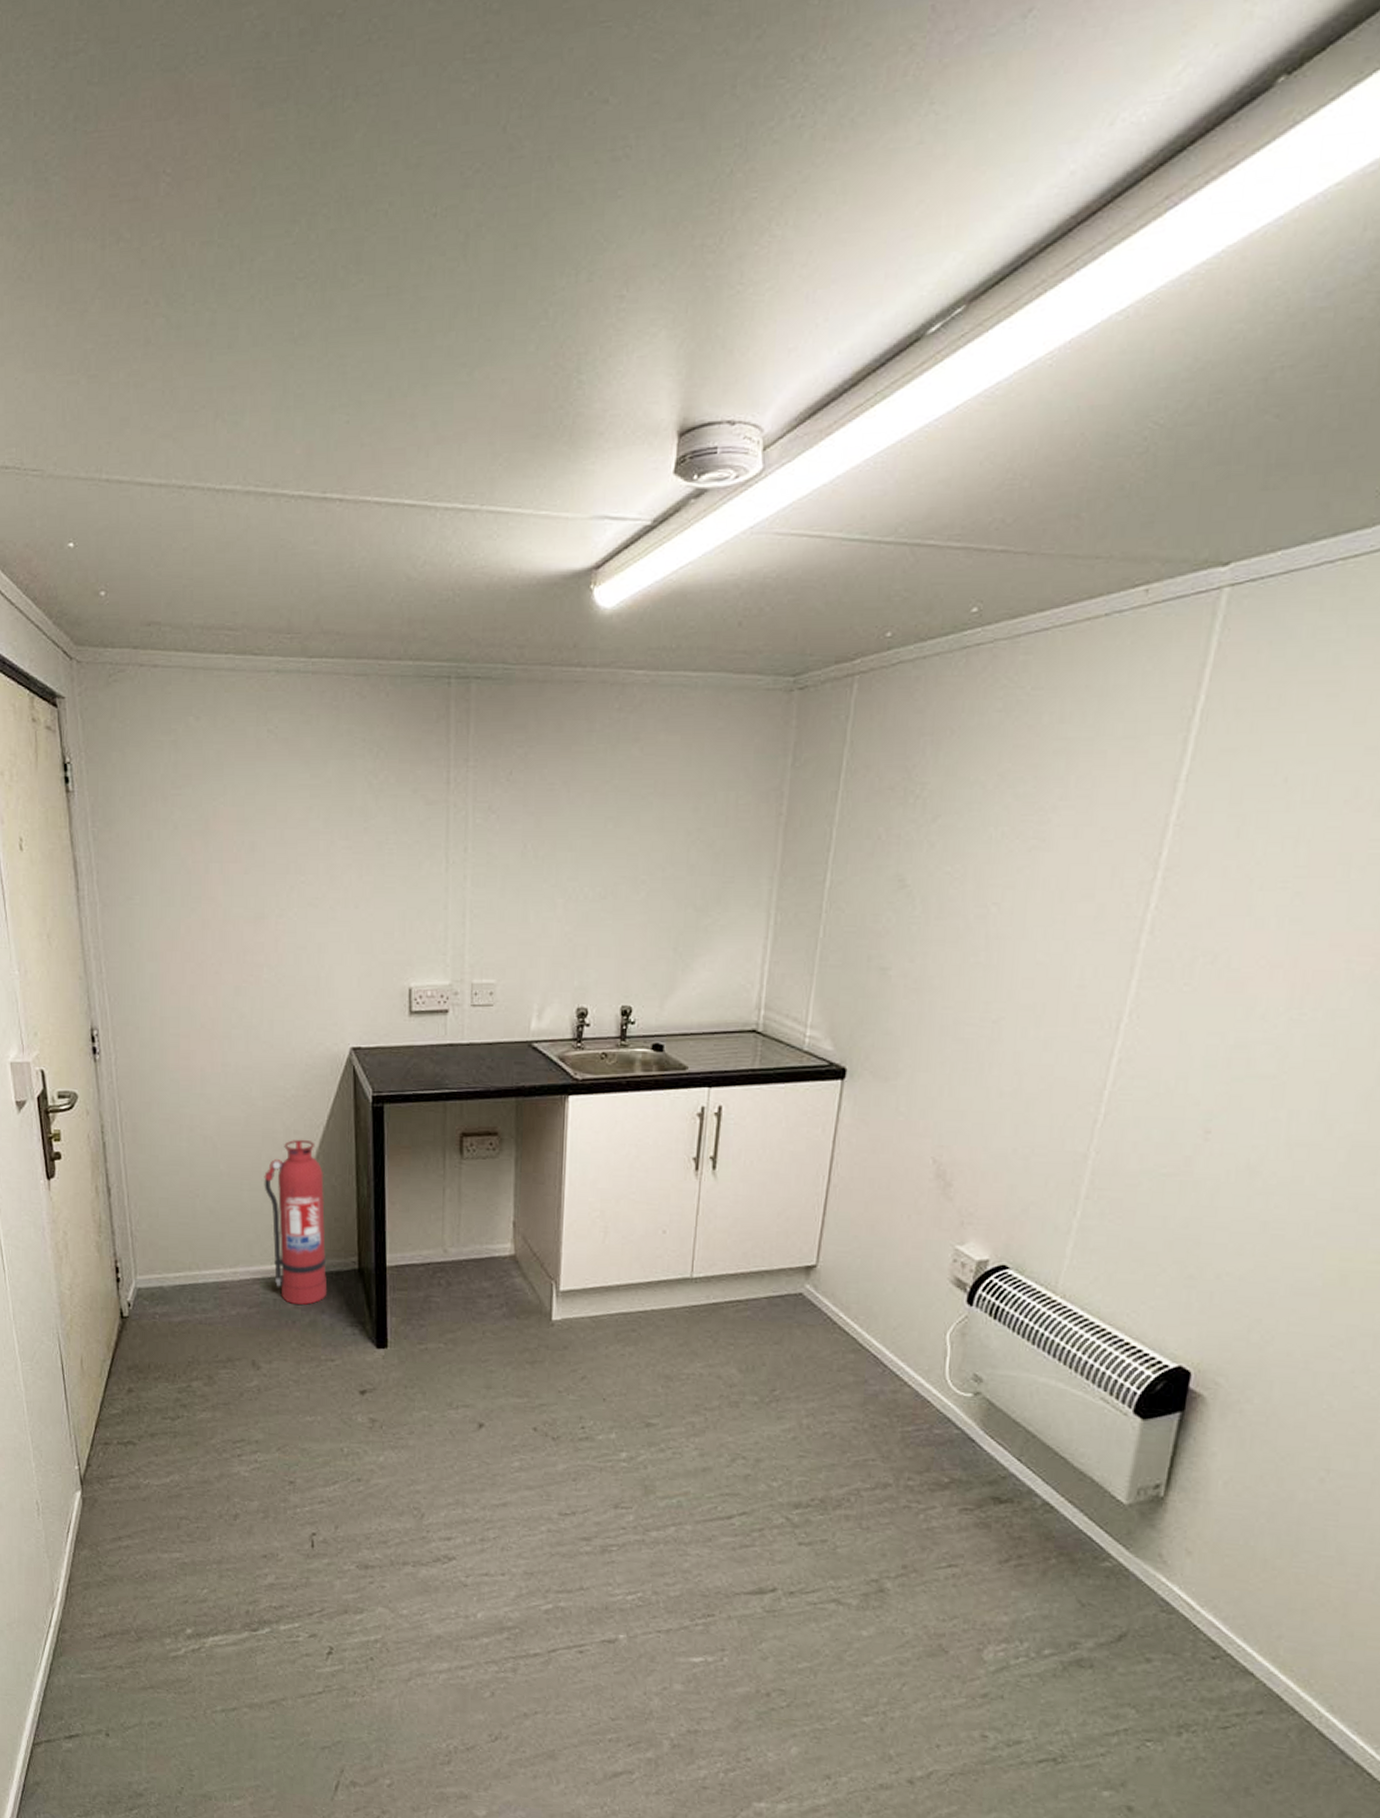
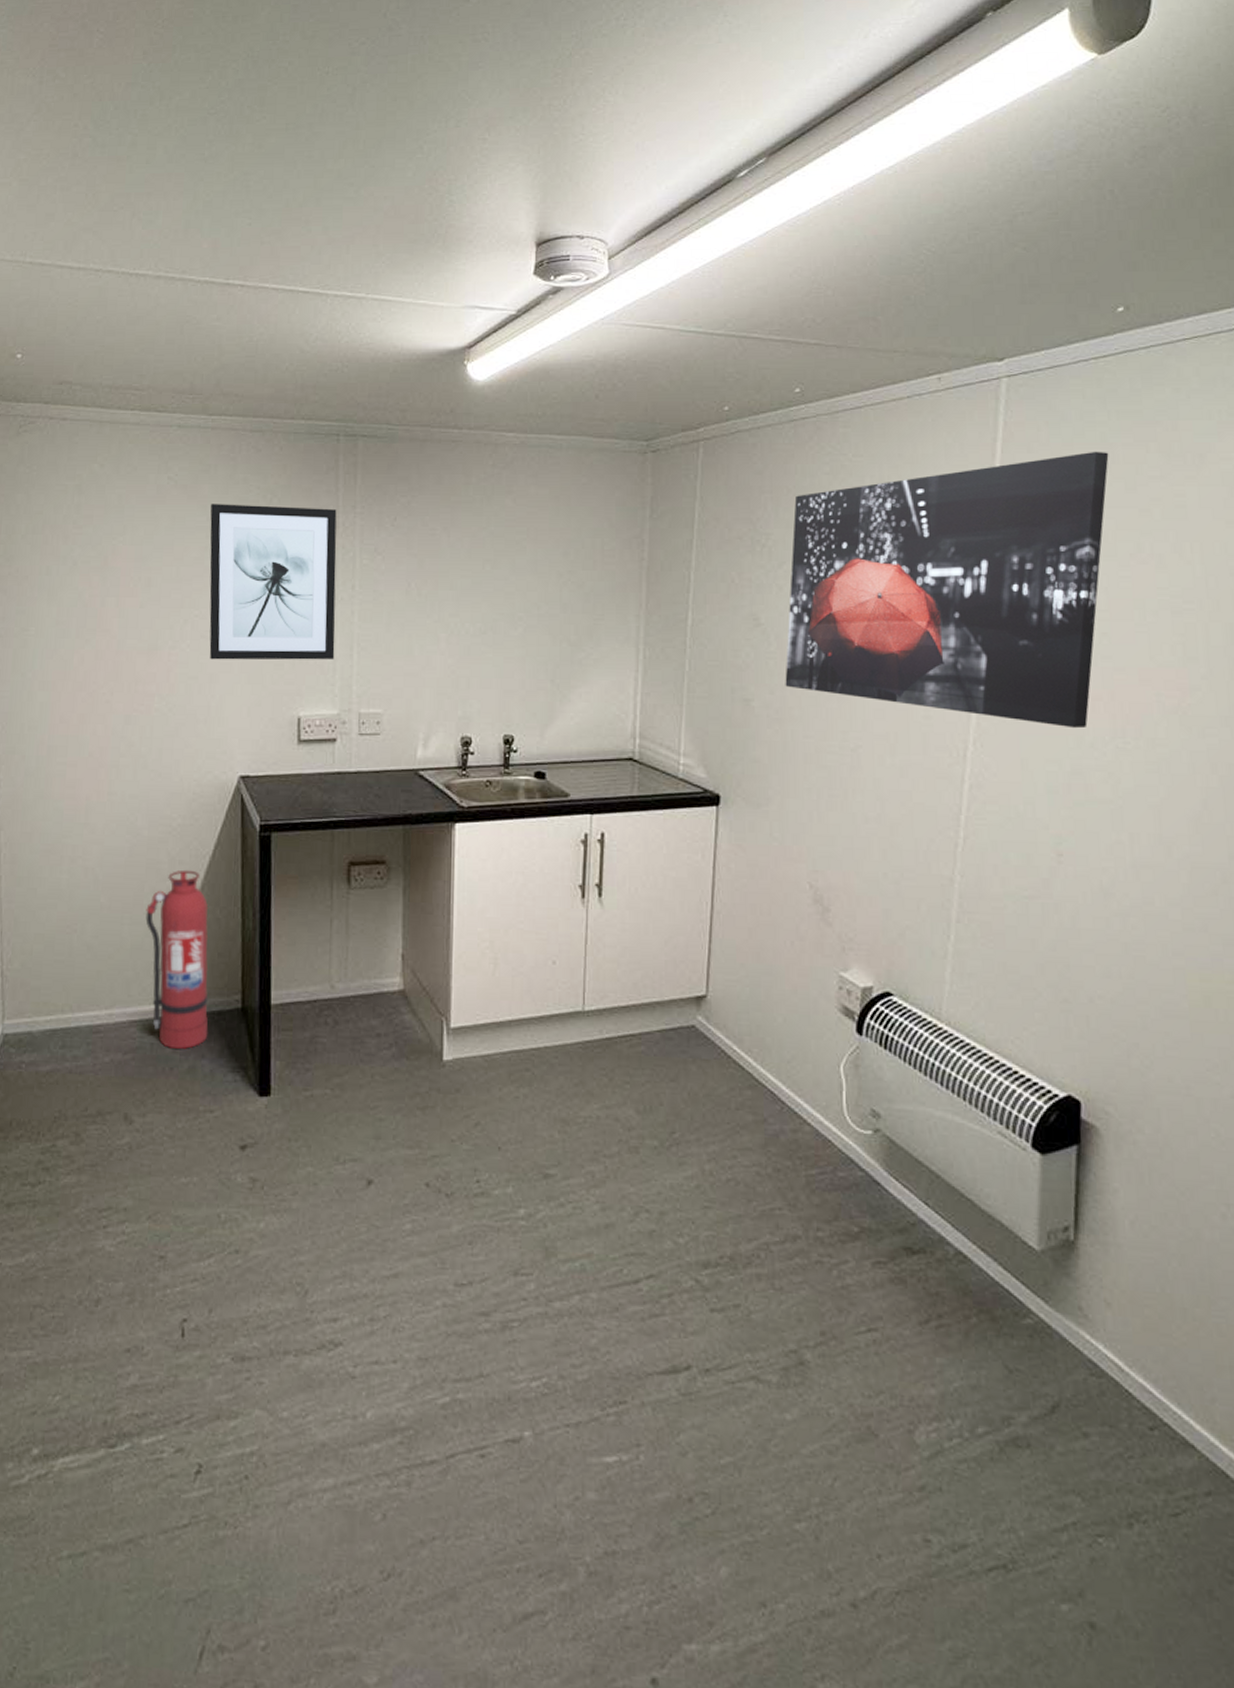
wall art: none [314,759,448,929] -> present [209,504,337,660]
wall art: none [927,676,1340,999] -> present [785,451,1109,729]

